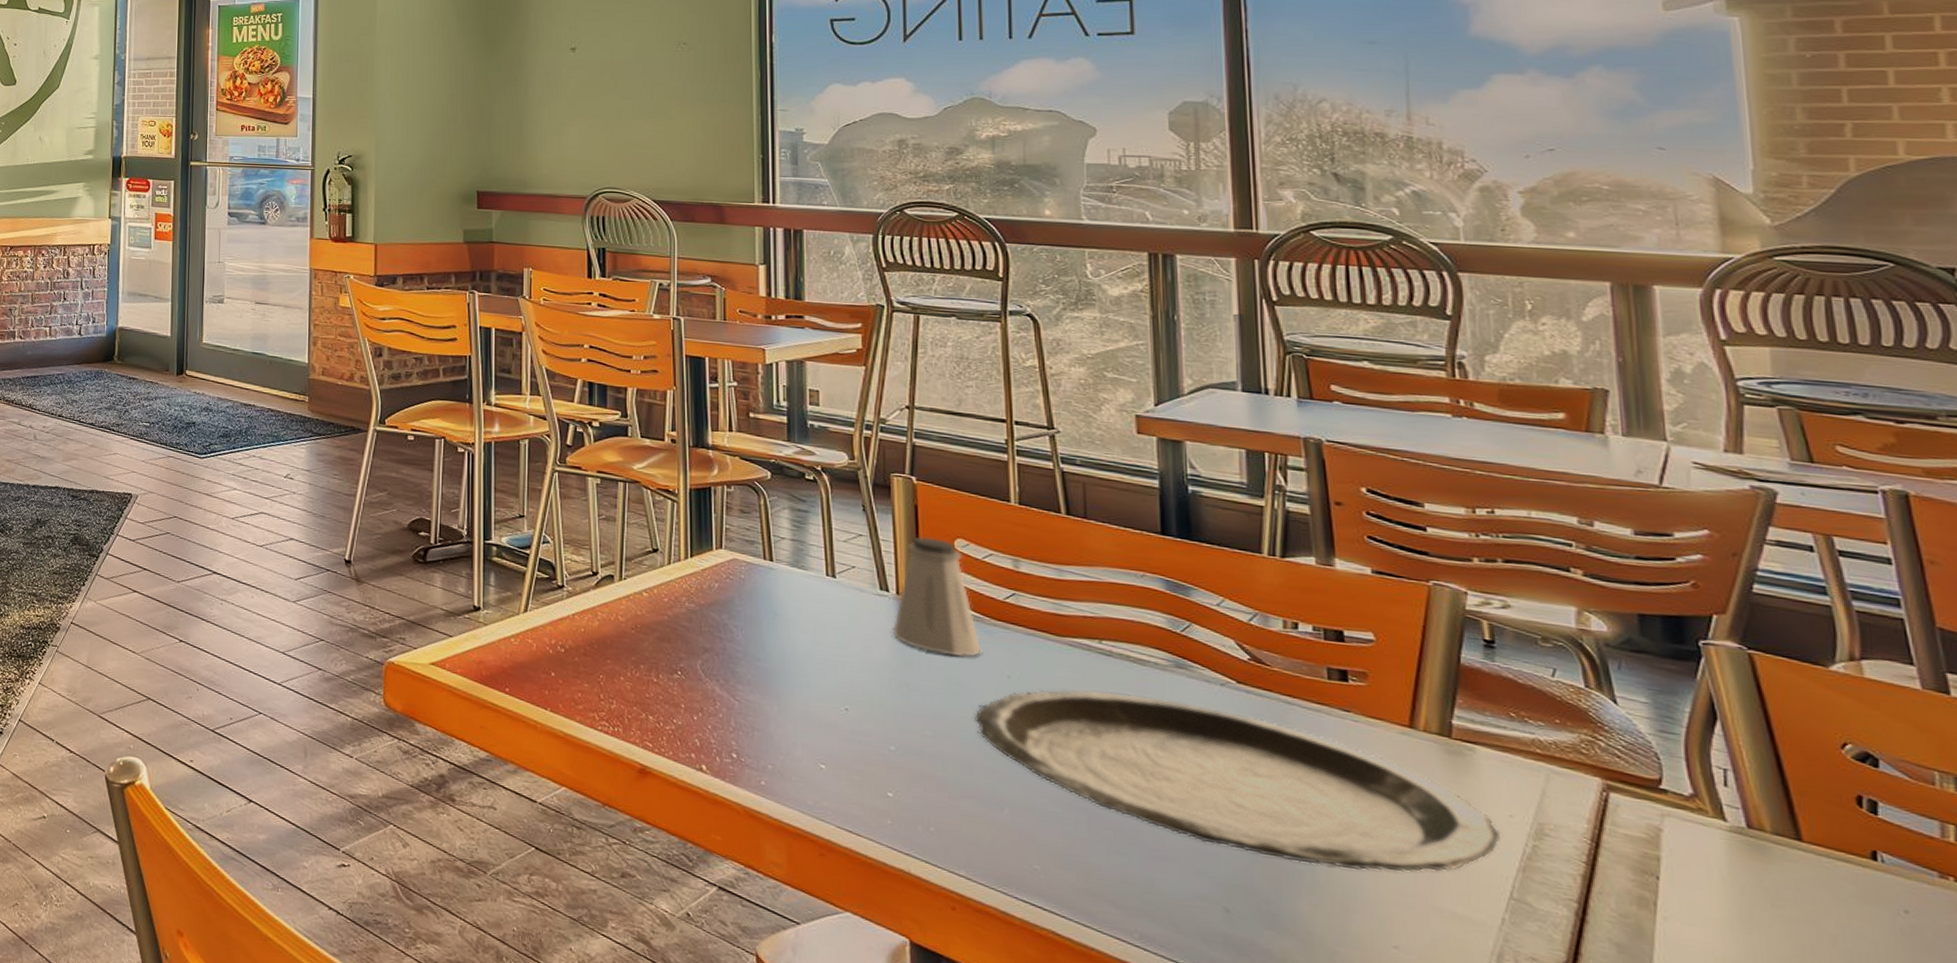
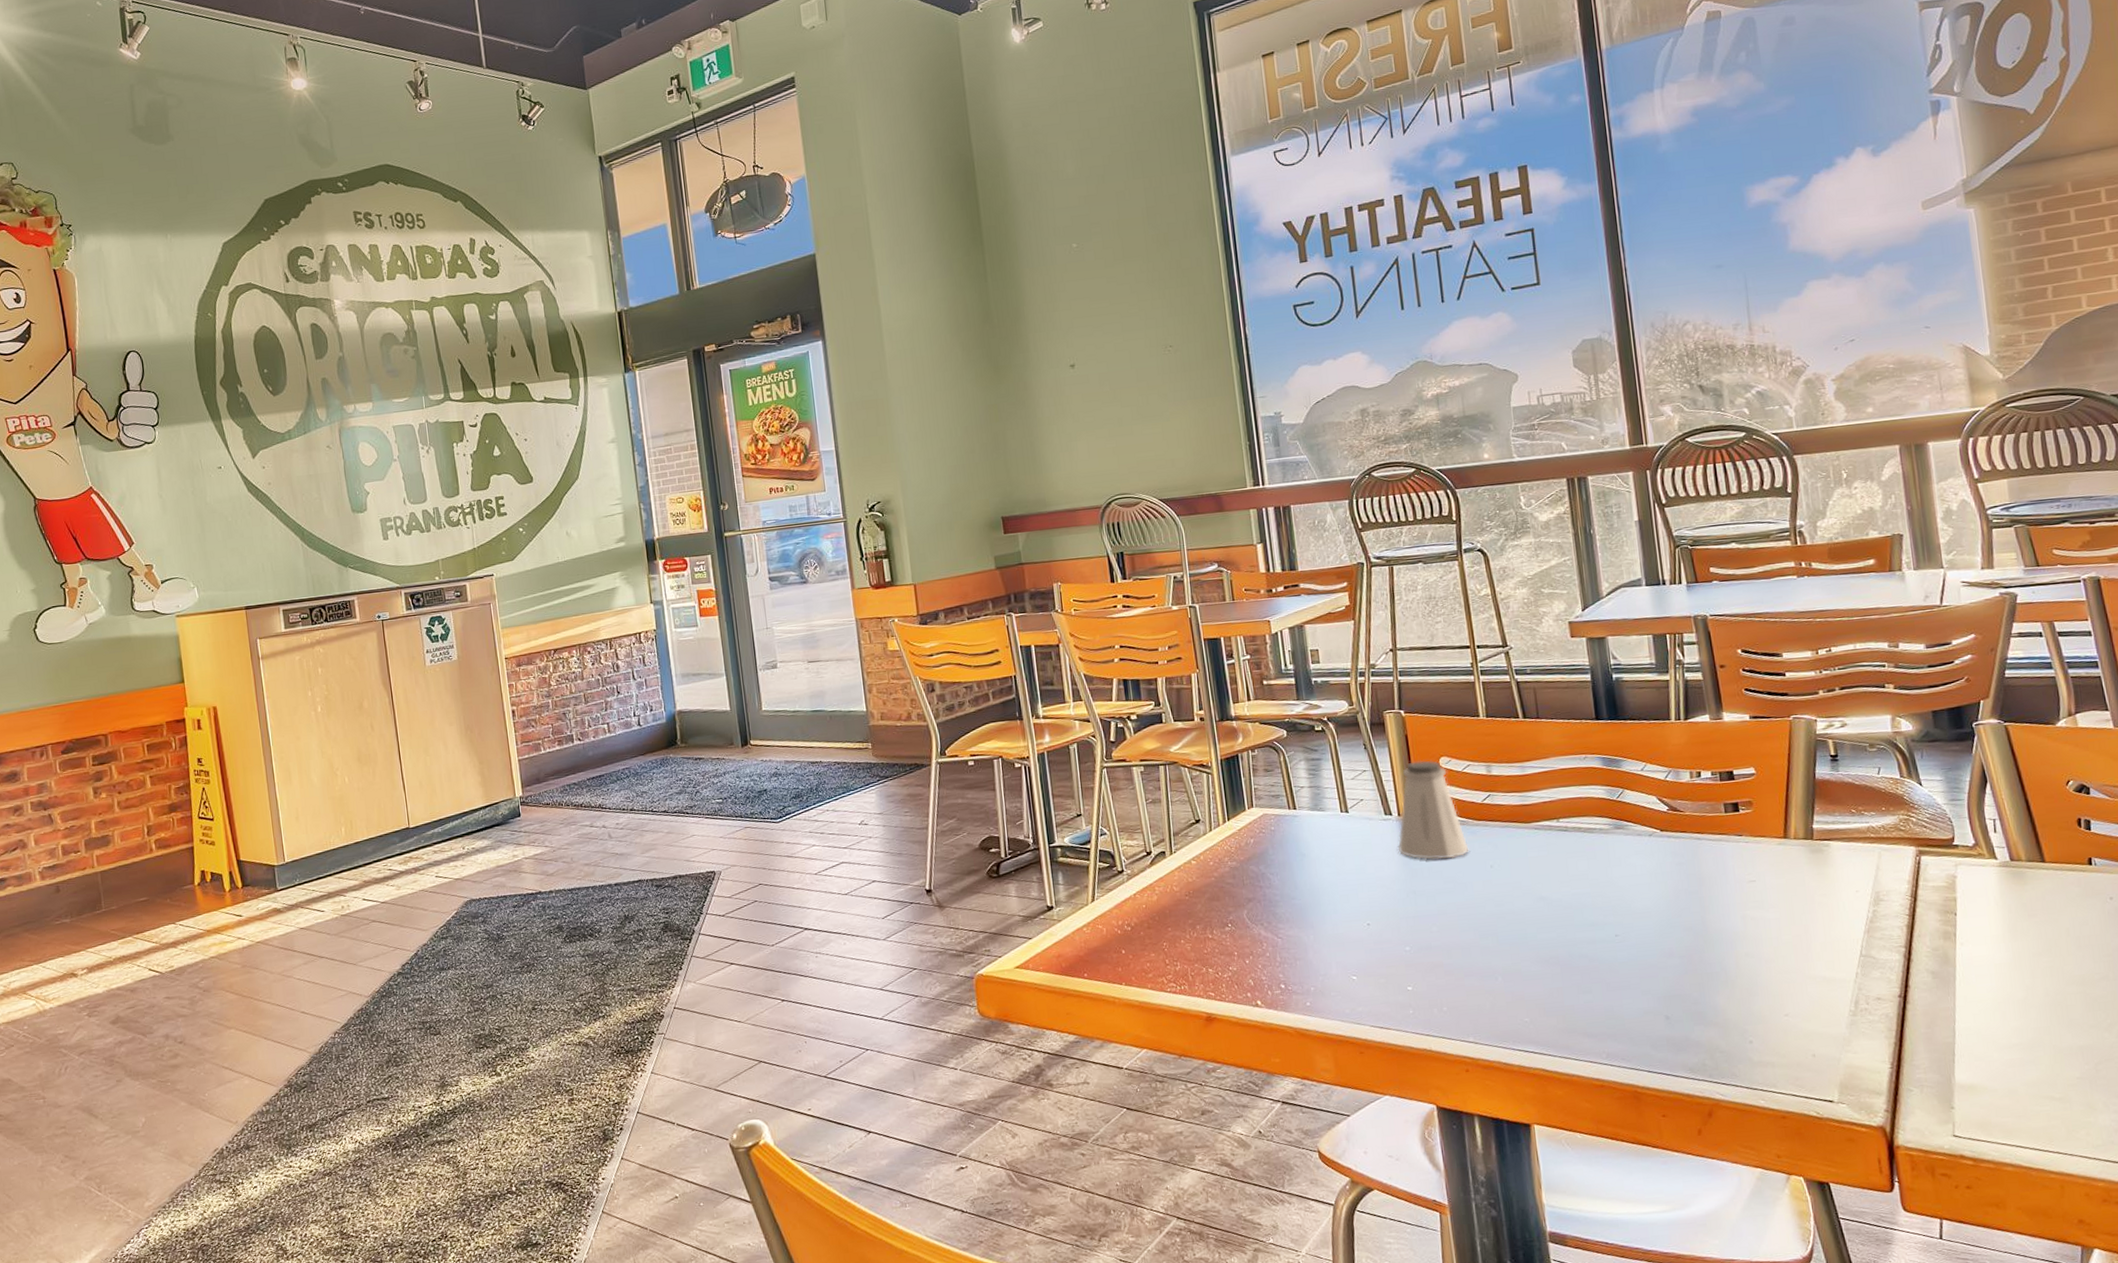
plate: present [974,689,1501,873] -> none [1468,856,1852,968]

